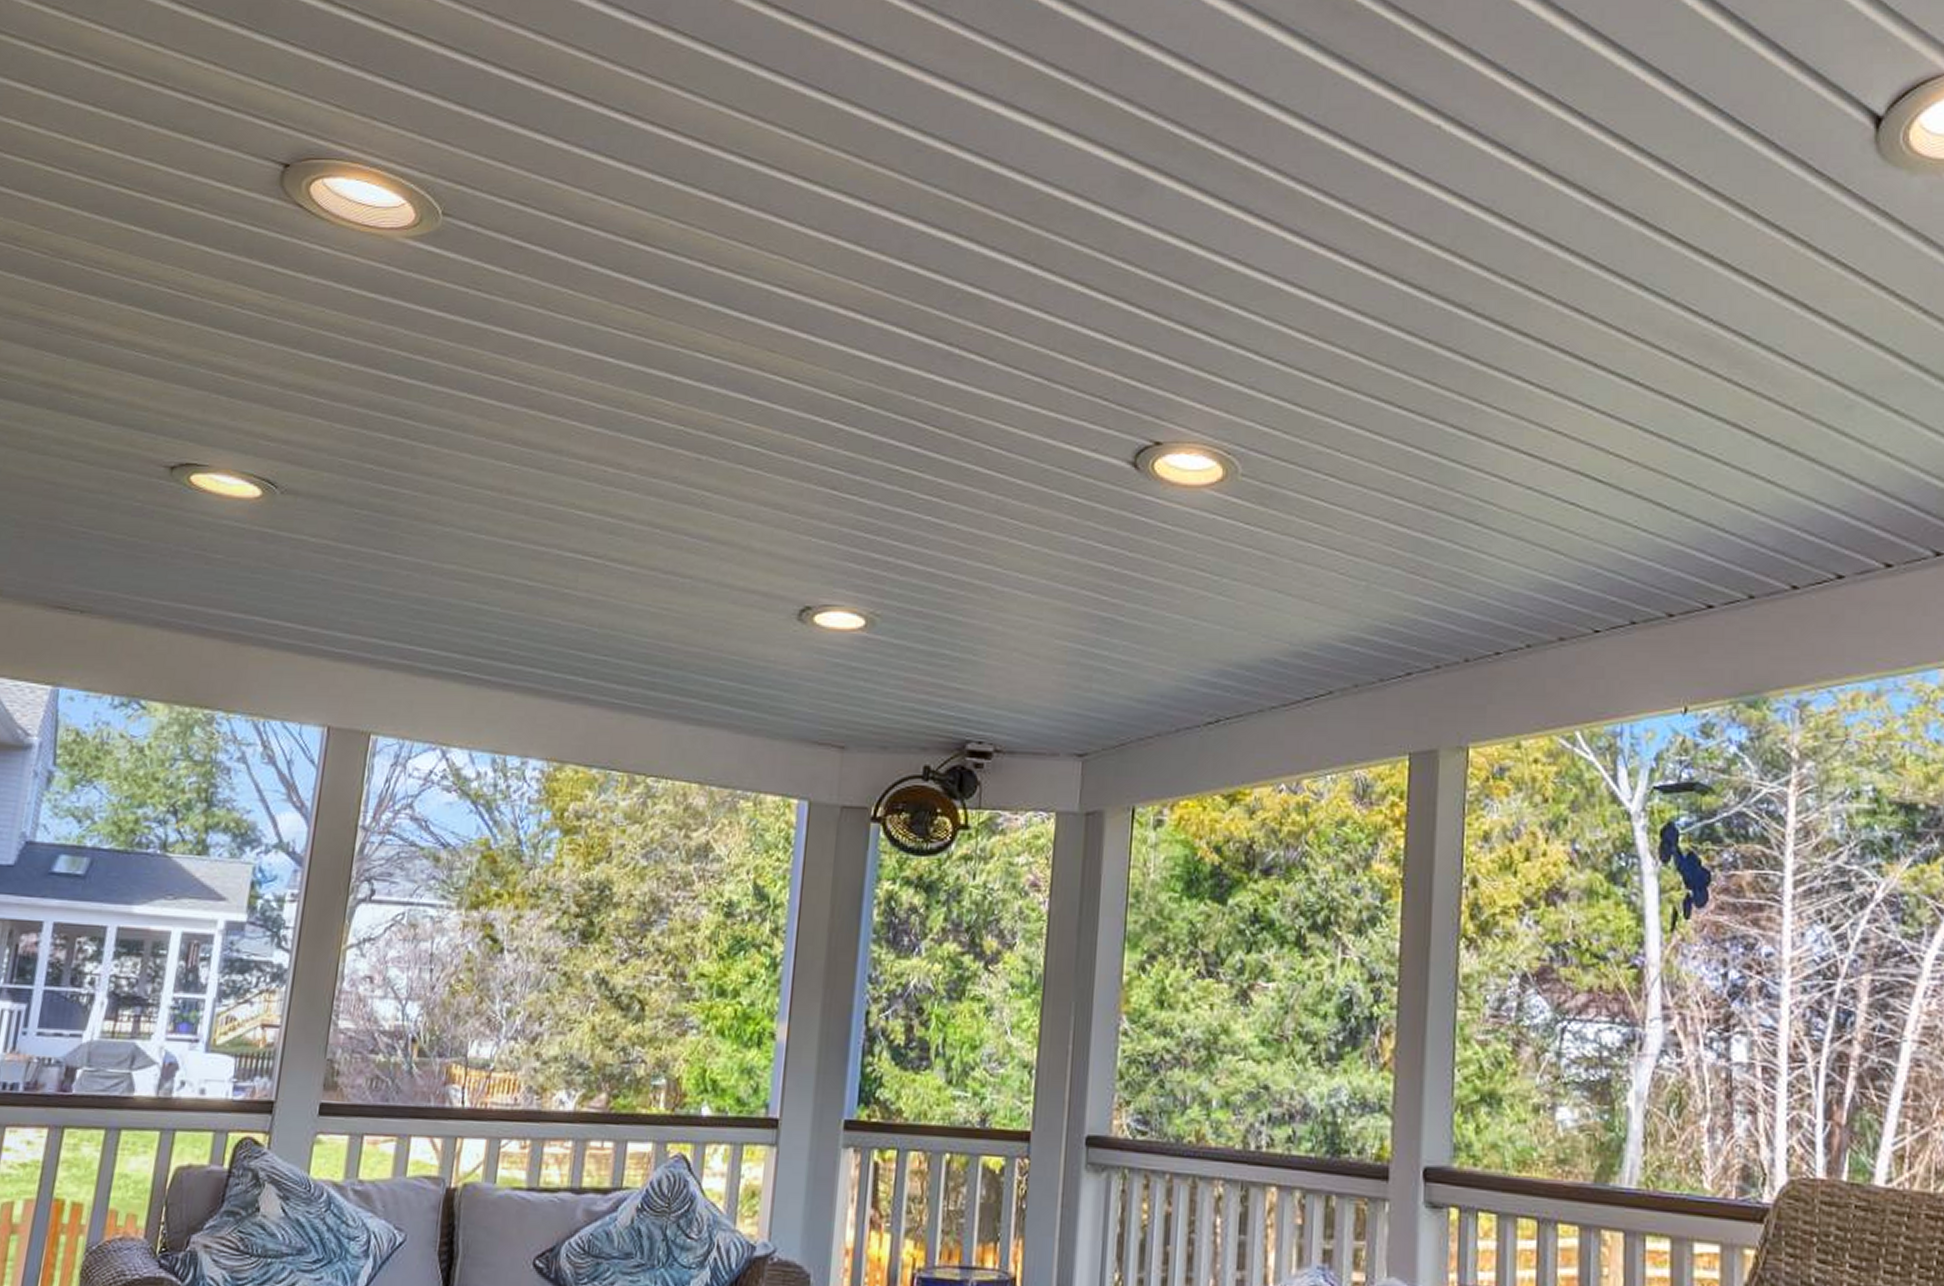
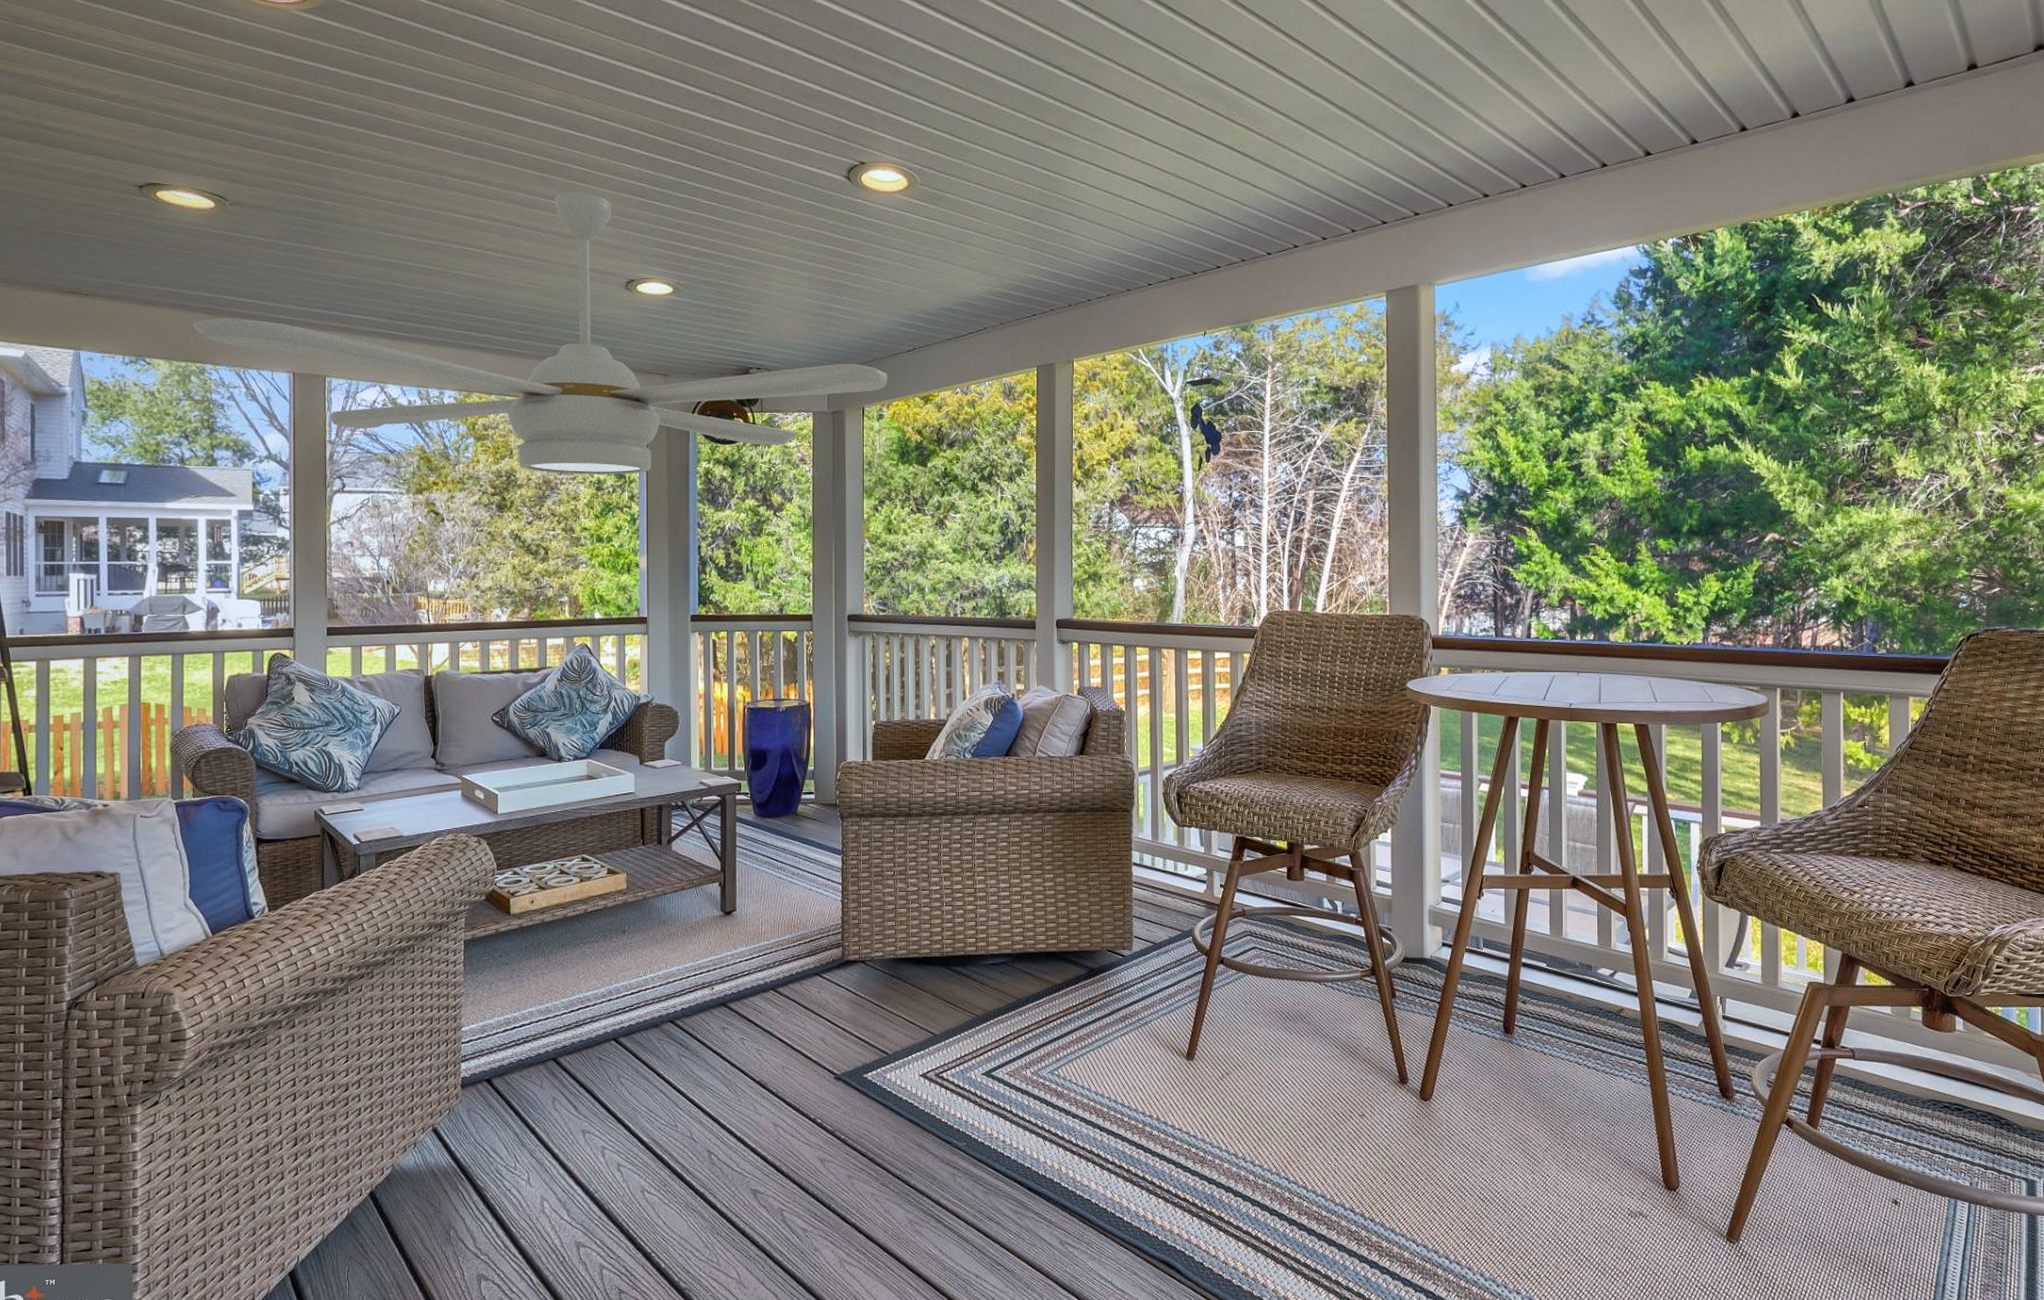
ceiling fan: none [208,480,1174,895] -> present [193,192,887,474]

